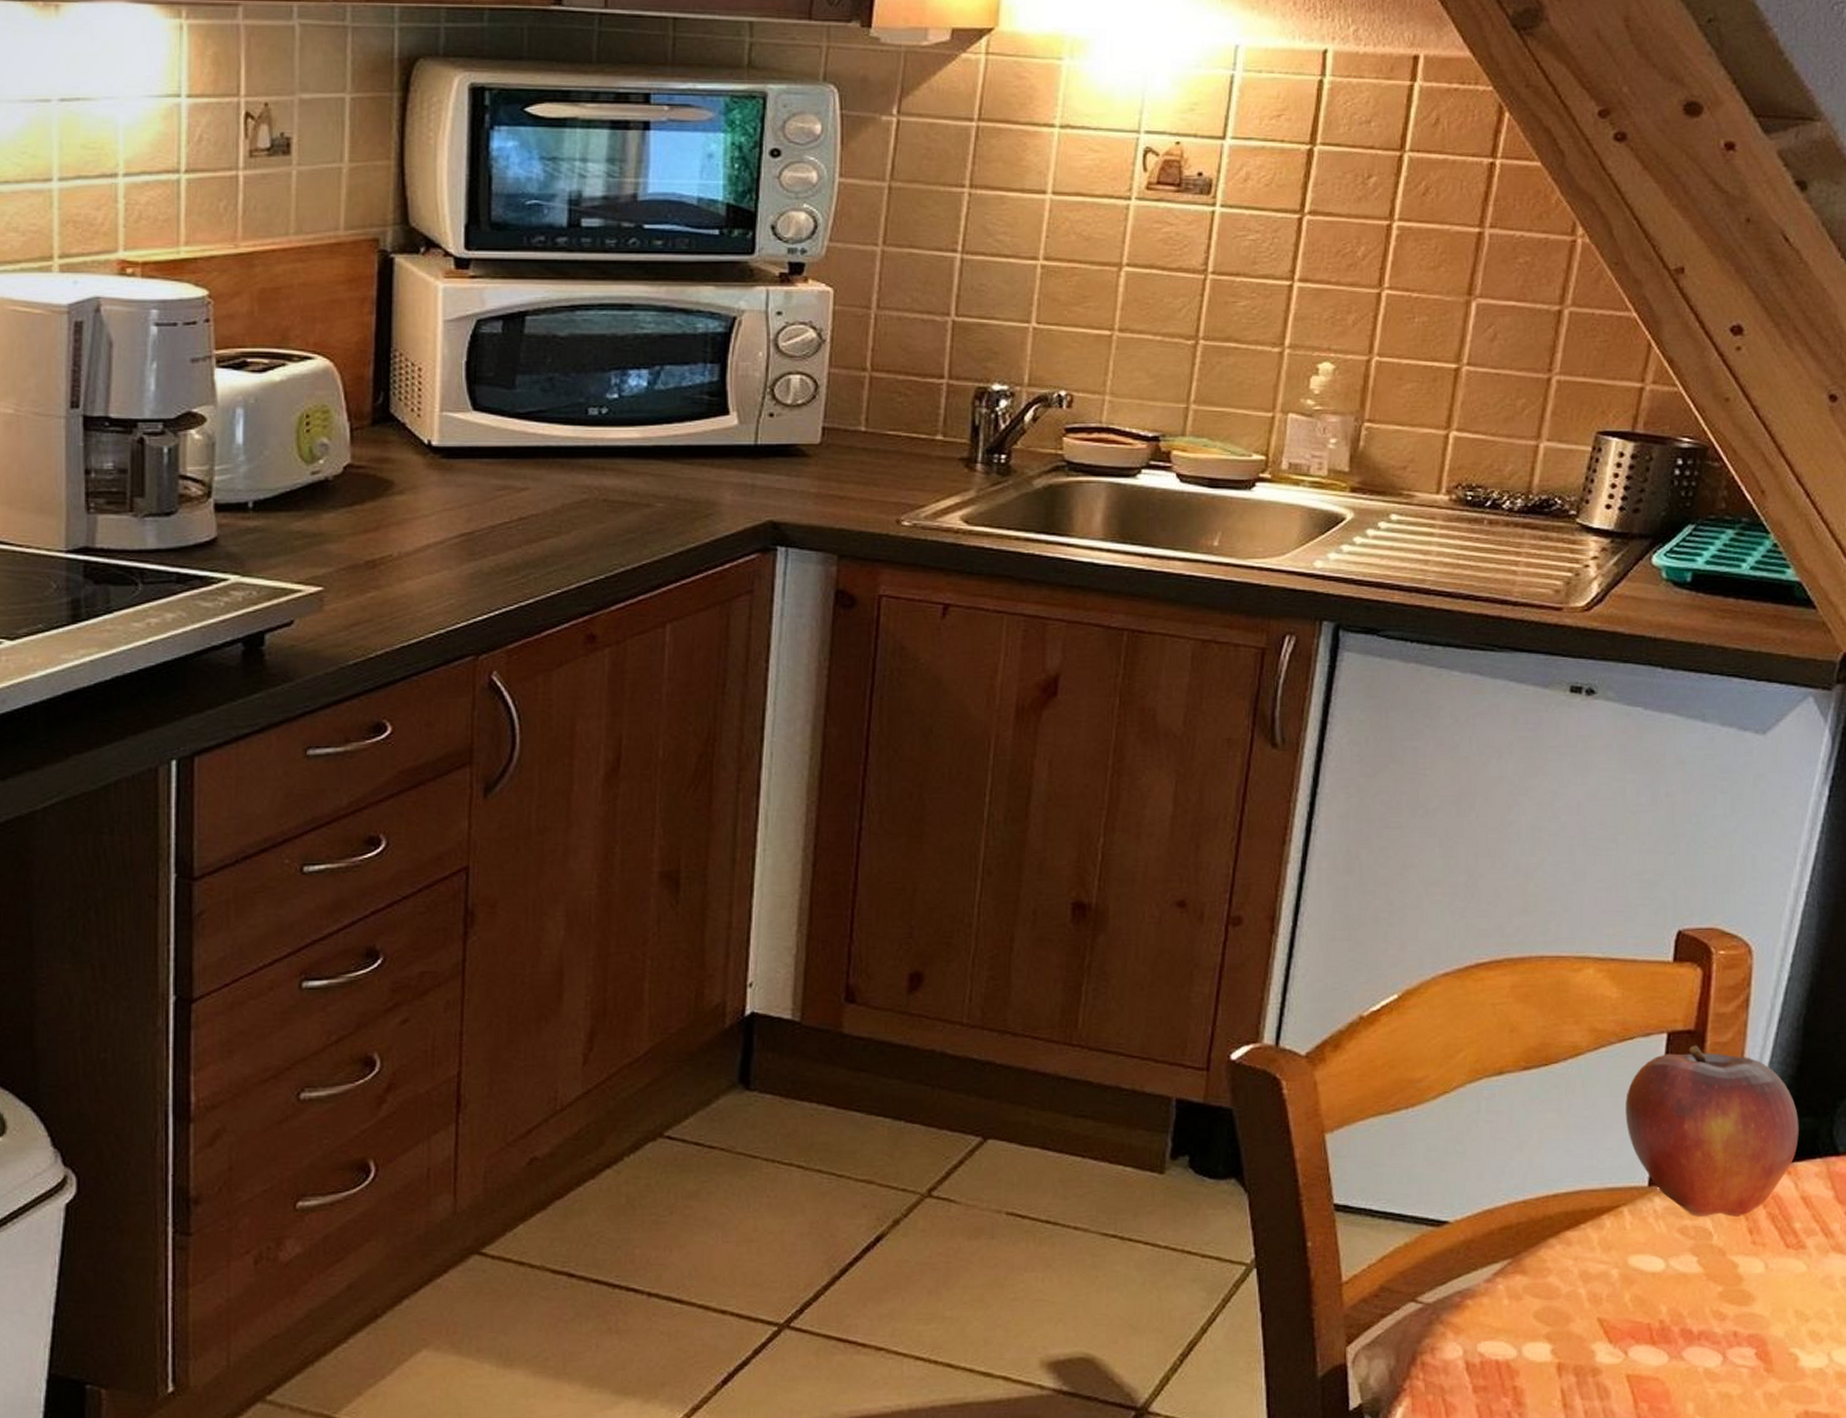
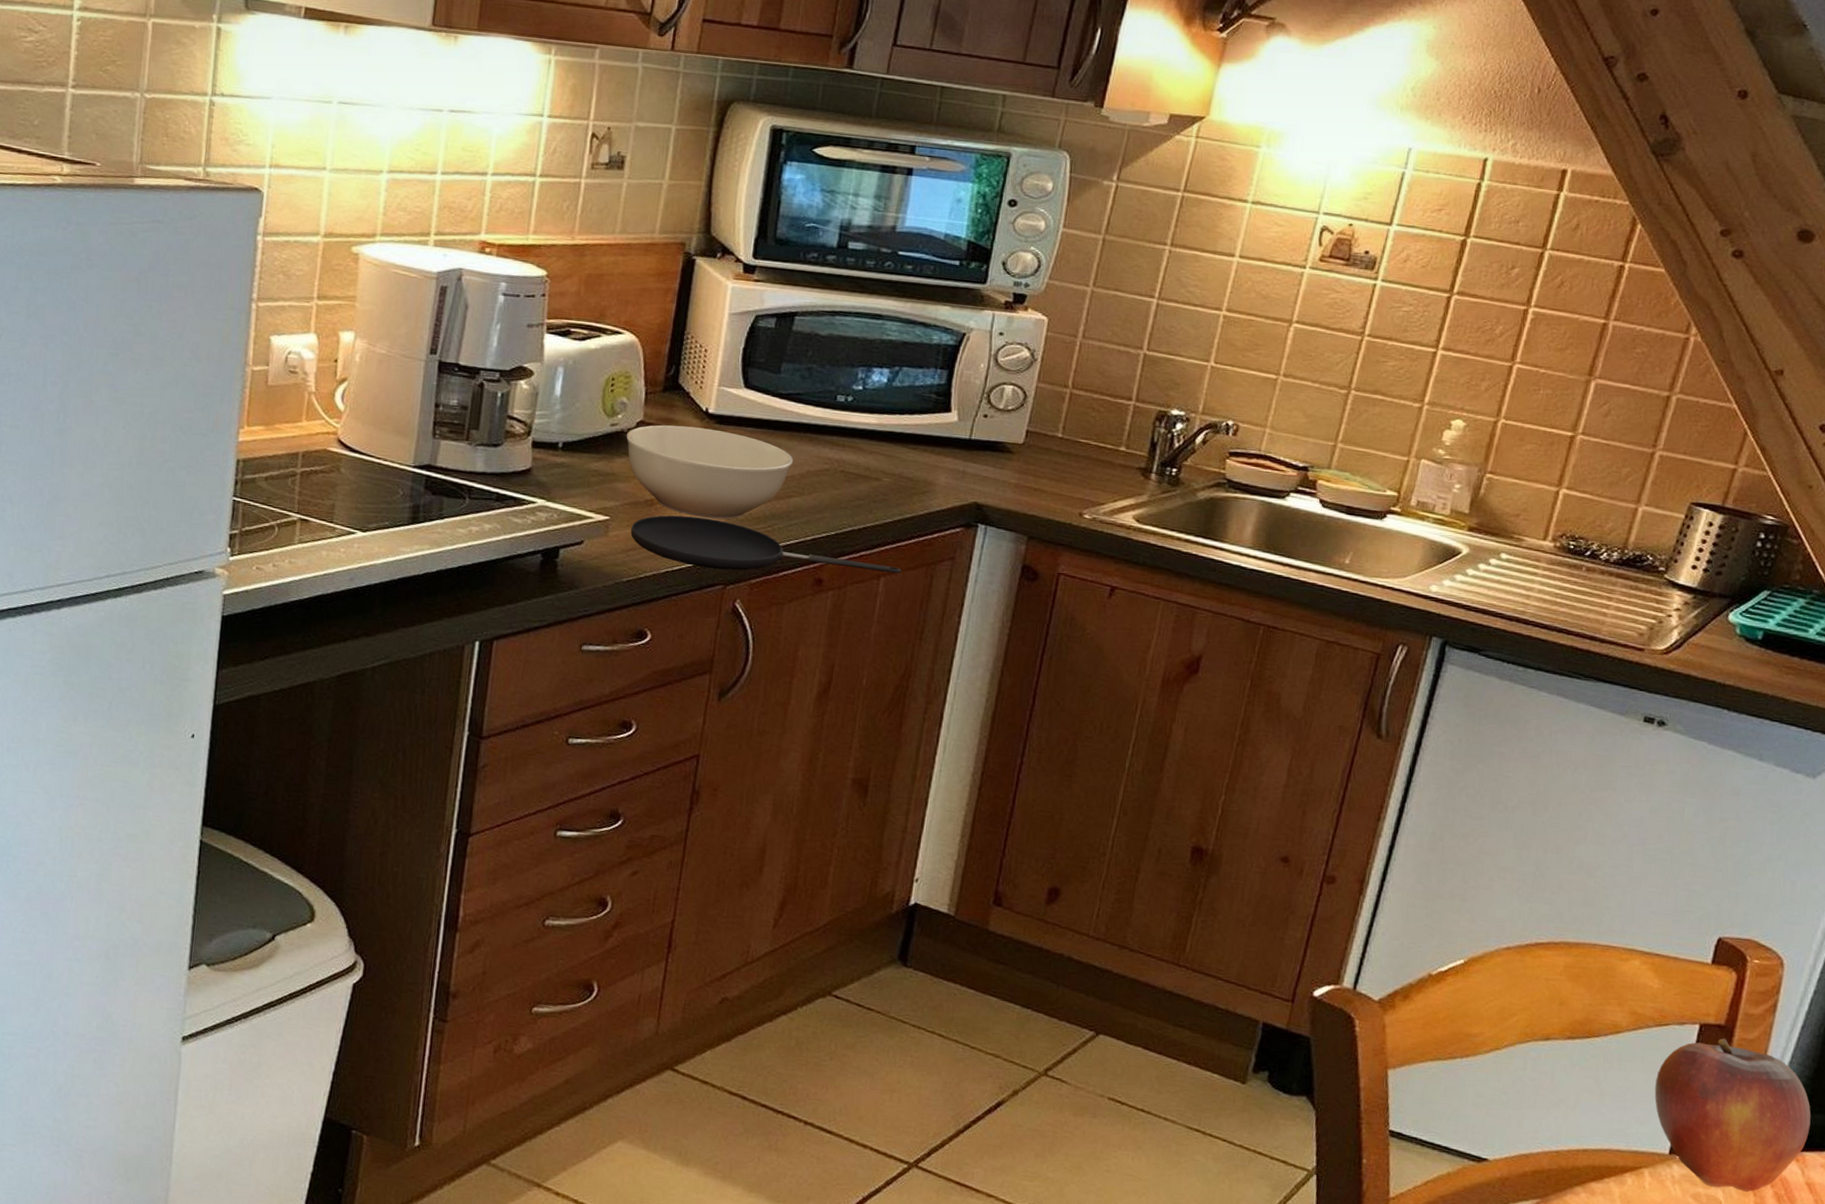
bowl: none [332,465,544,575] -> present [626,425,794,519]
frying pan: none [352,576,691,637] -> present [631,515,902,574]

